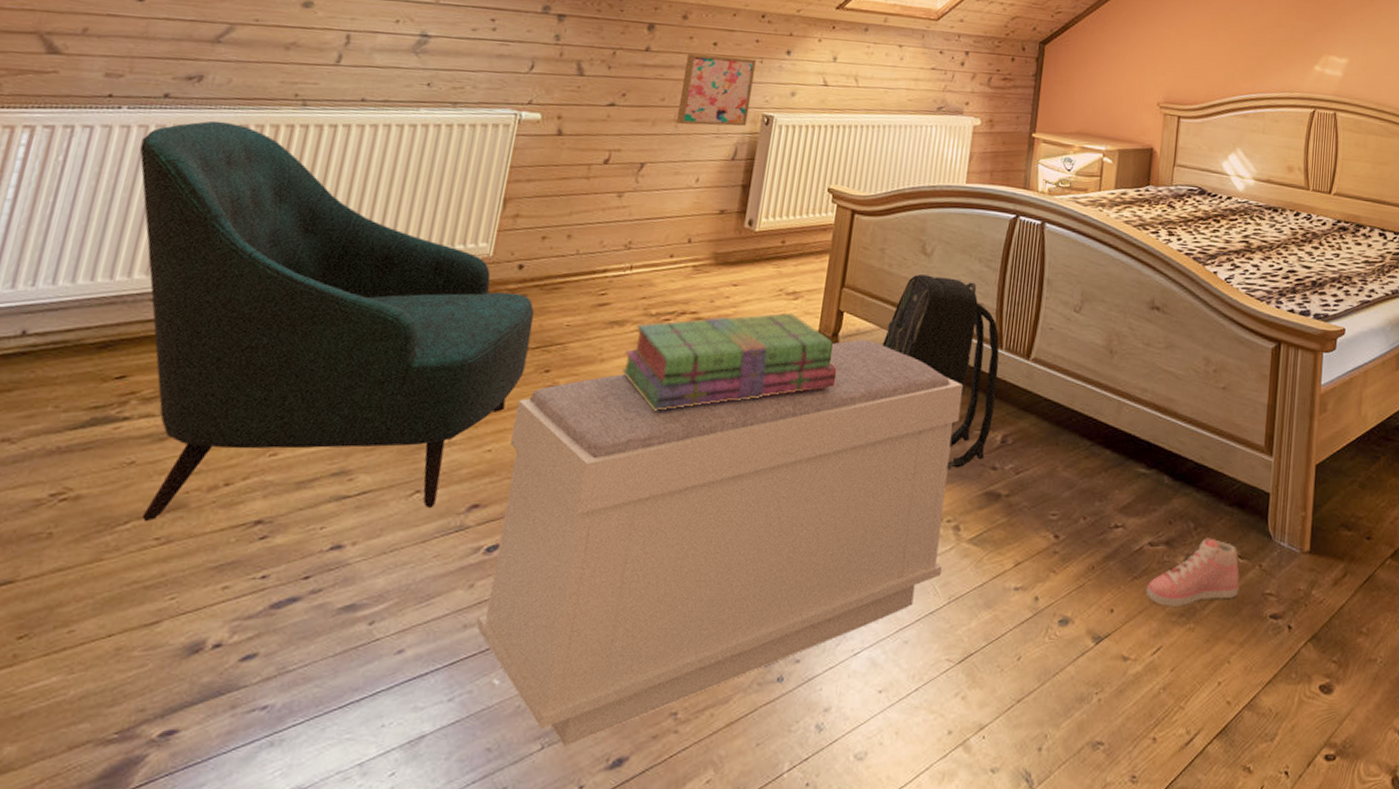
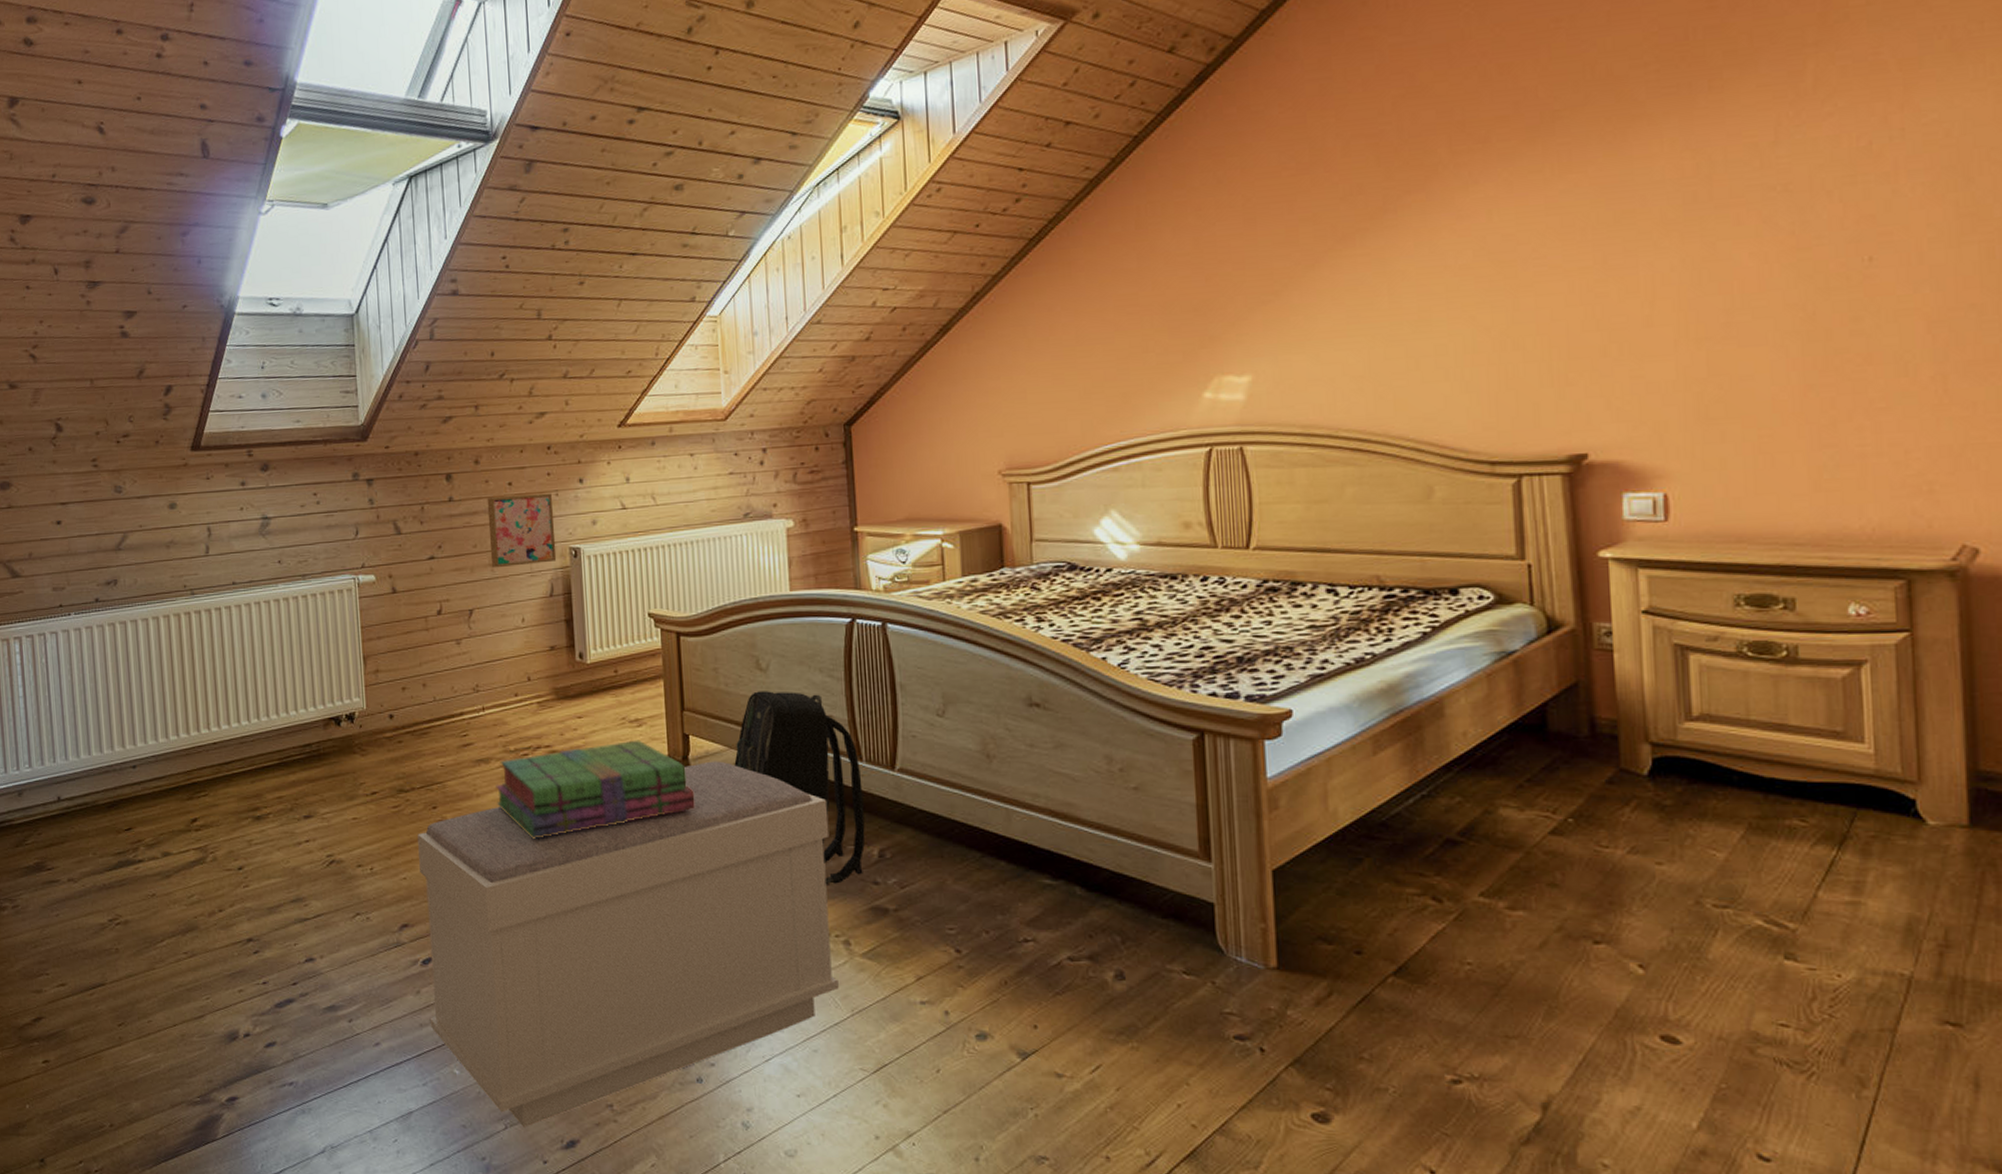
armchair: present [139,120,534,522] -> none [91,616,416,940]
sneaker: present [1146,537,1240,606] -> none [1072,952,1190,1024]

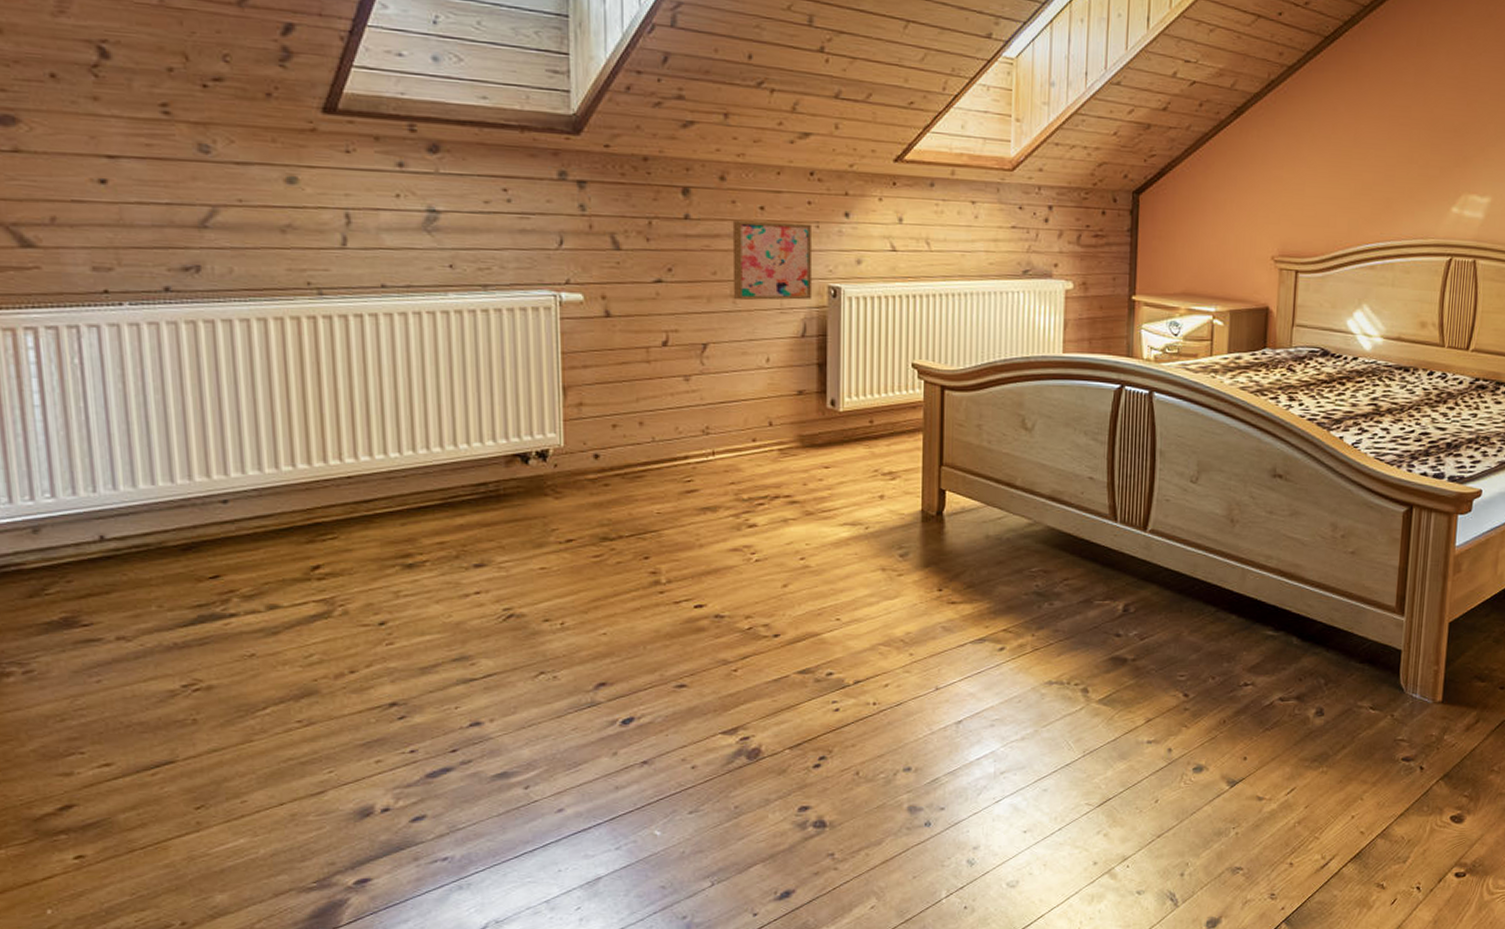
bench: present [417,761,839,1127] -> none [623,517,1080,883]
stack of books: present [496,740,695,838] -> none [723,493,946,592]
backpack: present [734,691,866,885] -> none [990,450,1115,638]

